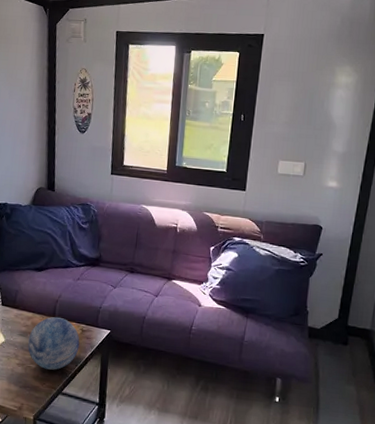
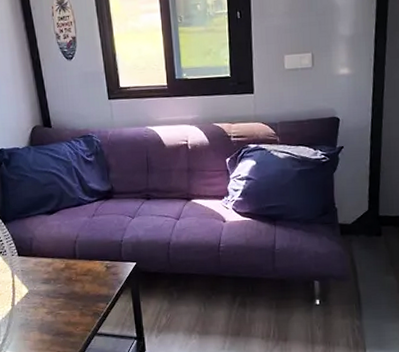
decorative orb: present [28,316,80,370] -> none [52,257,107,313]

